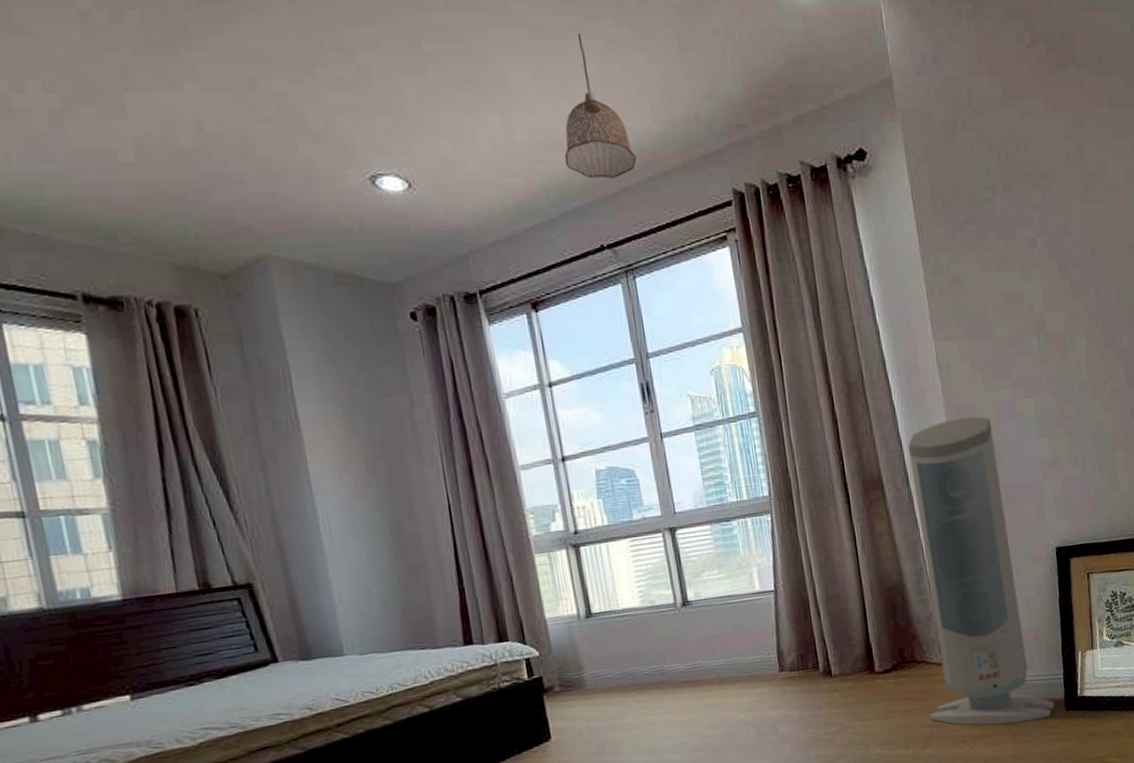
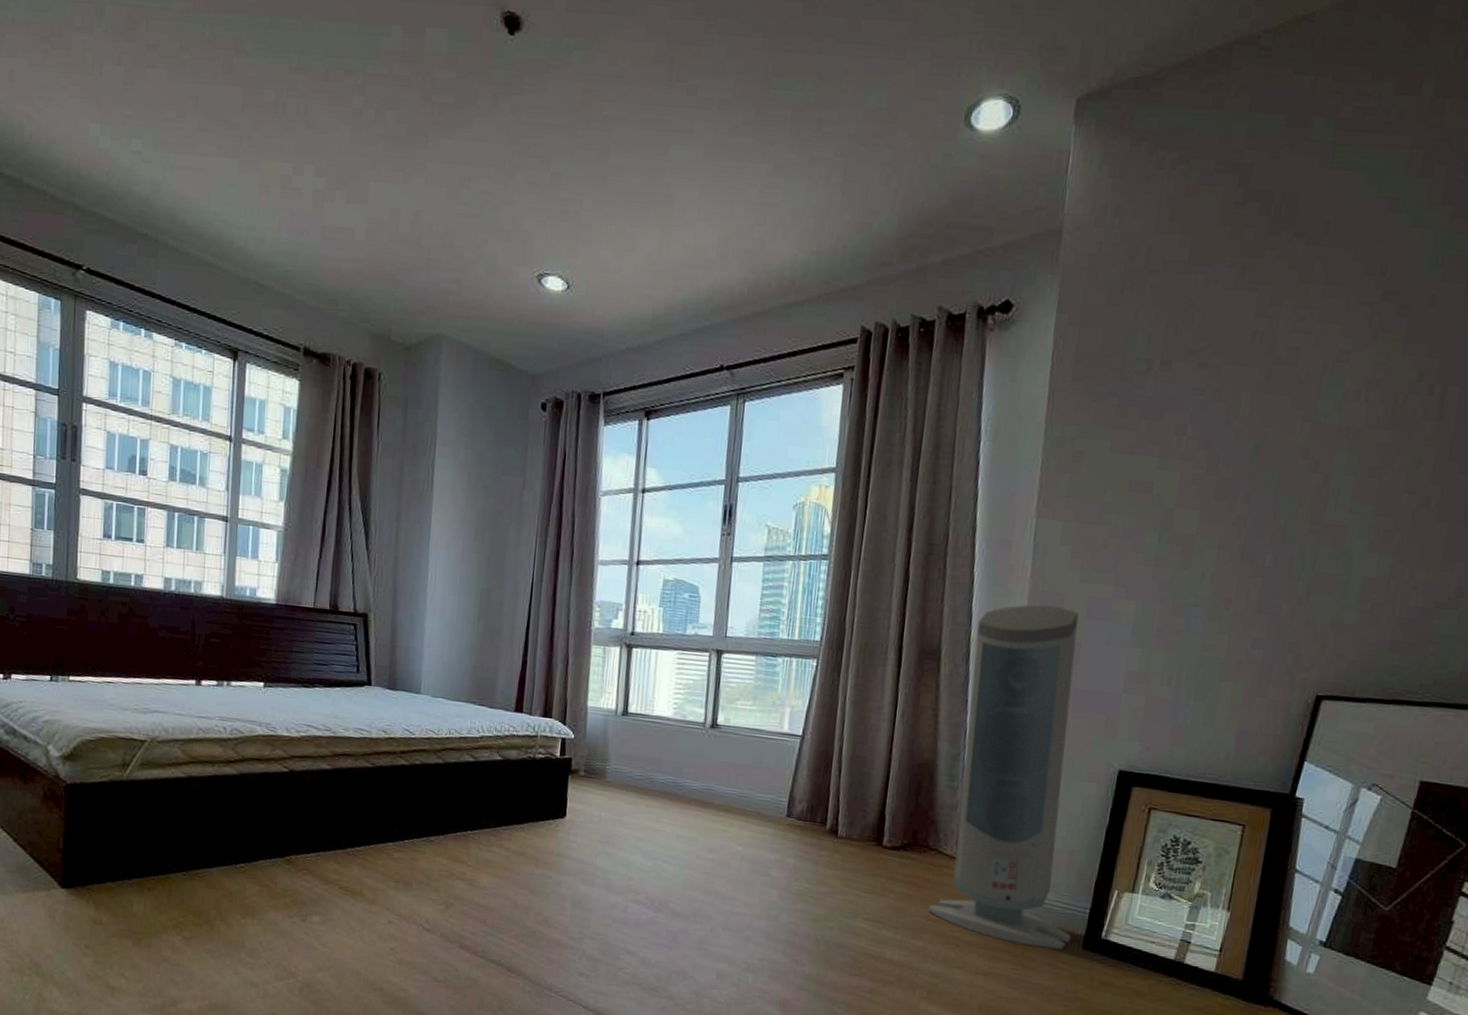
pendant lamp: present [564,32,637,179] -> none [707,155,775,302]

